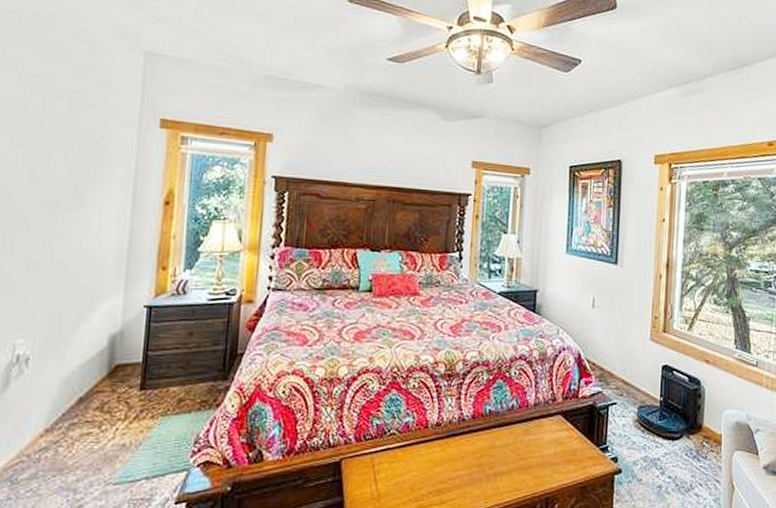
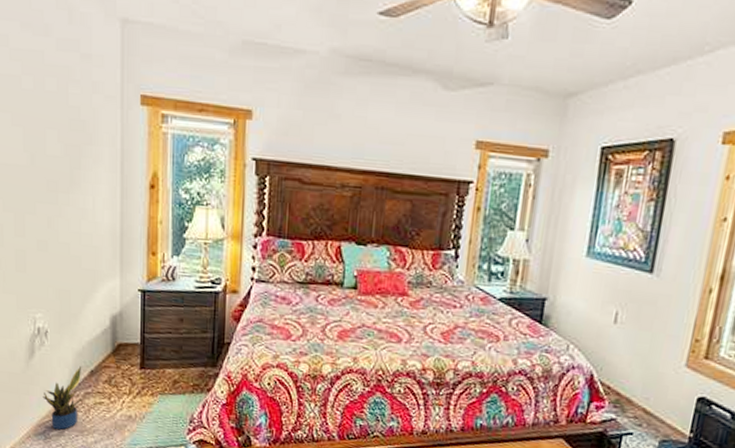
potted plant: none [14,394,69,471] -> present [43,366,82,430]

